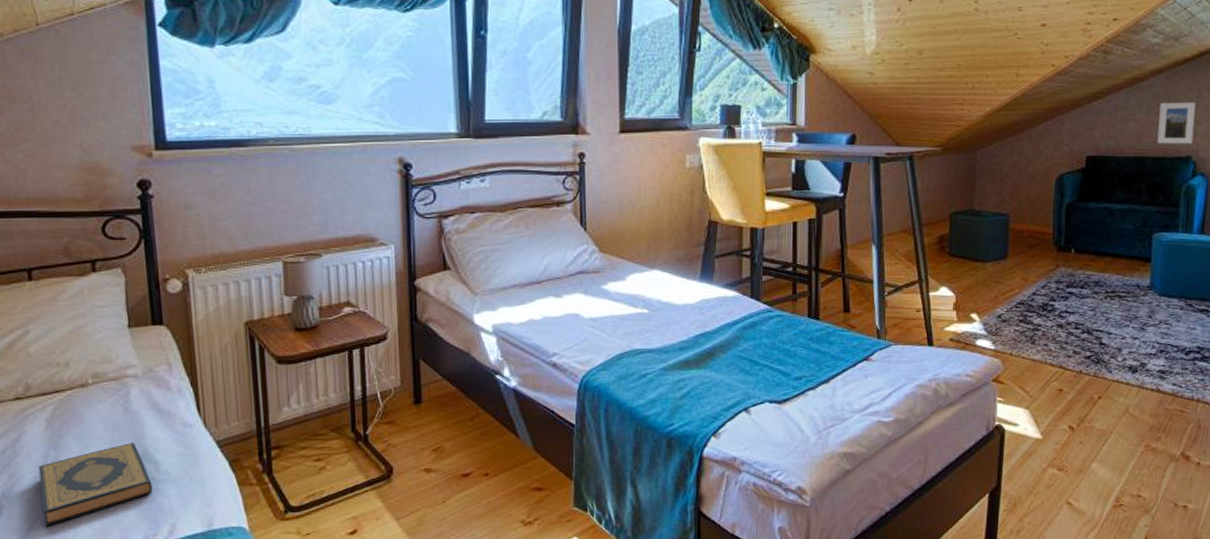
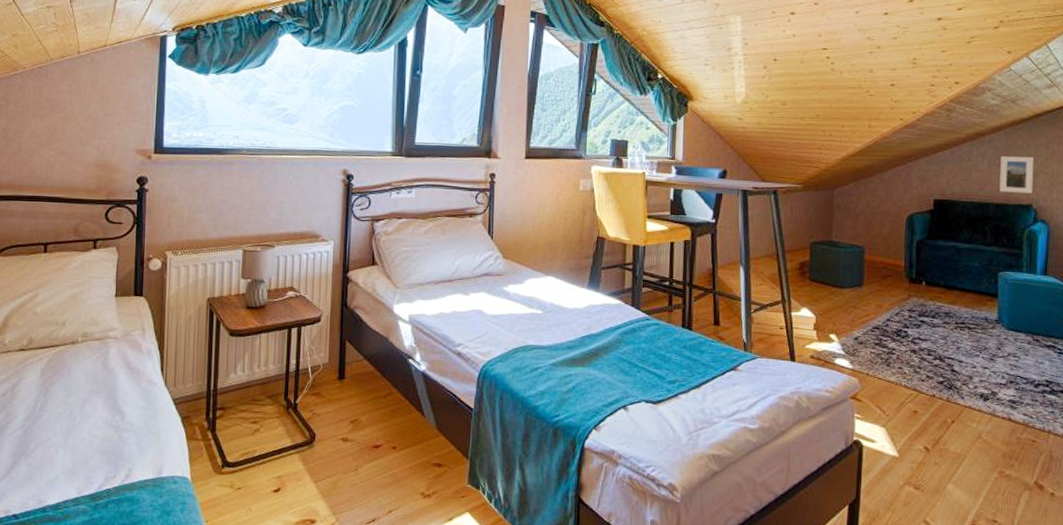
hardback book: present [38,443,153,527] -> none [27,394,117,462]

